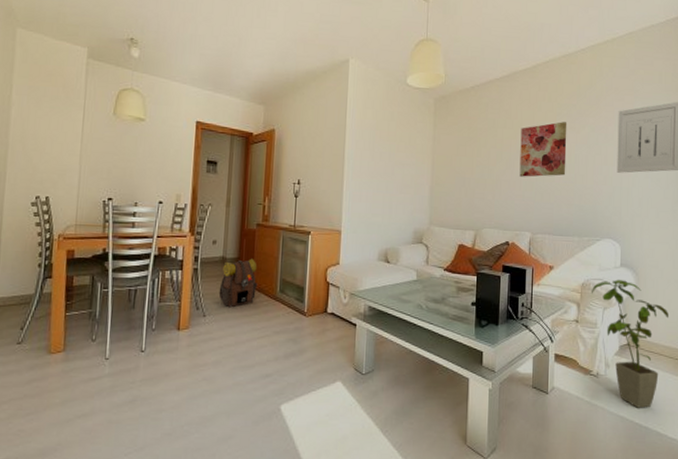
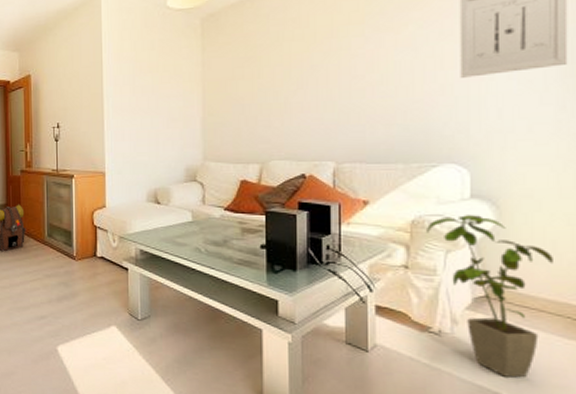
wall art: present [519,122,567,177] -> none [315,22,382,96]

